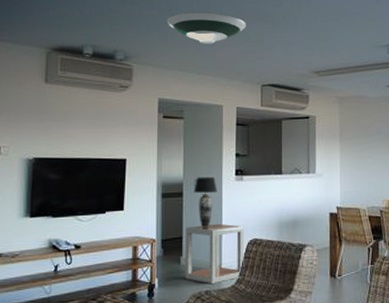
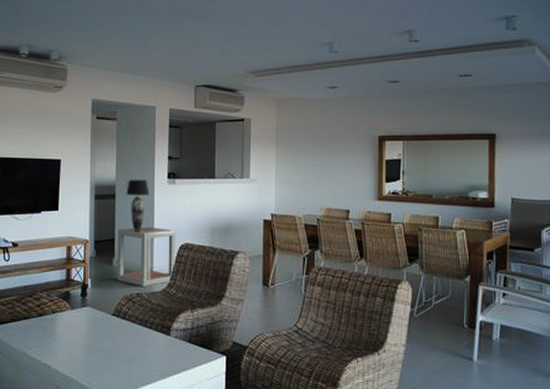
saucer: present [167,12,246,44] -> none [100,9,180,43]

